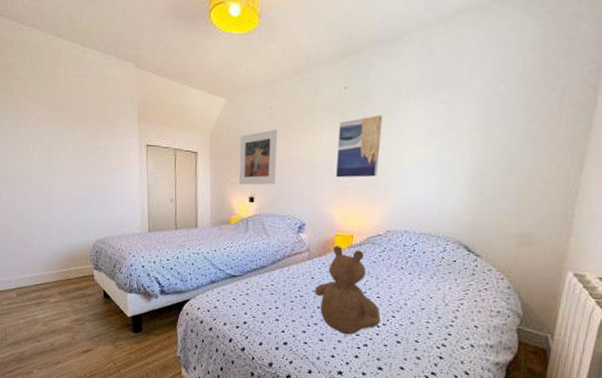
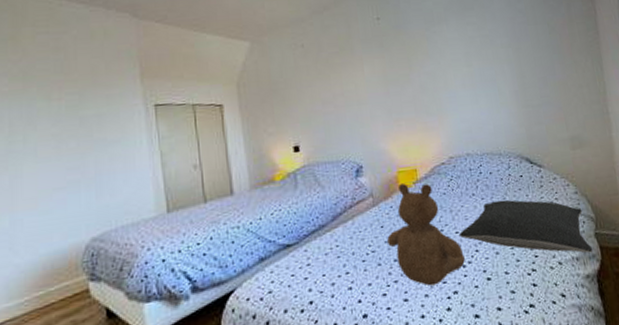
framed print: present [239,129,278,185] -> none [273,67,321,134]
wall art: present [336,114,383,178] -> none [379,41,427,110]
pillow: none [380,278,511,345] -> present [460,199,592,254]

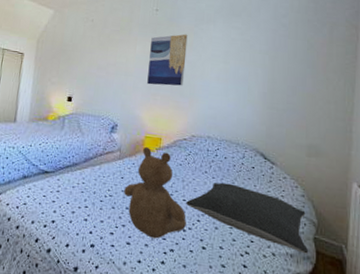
wall art: none [379,41,427,110] -> present [147,34,188,86]

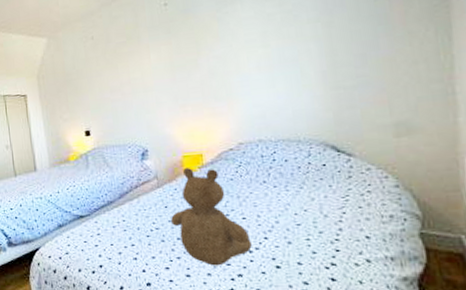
wall art: present [147,34,188,86] -> none [166,24,216,96]
pillow: present [186,182,308,254] -> none [247,189,414,254]

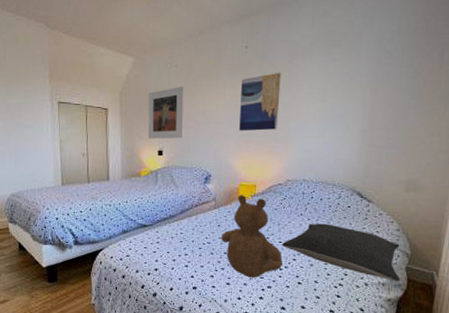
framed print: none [67,58,109,120] -> present [148,86,184,139]
wall art: none [166,24,216,96] -> present [239,72,281,131]
pillow: none [247,189,414,254] -> present [282,223,400,282]

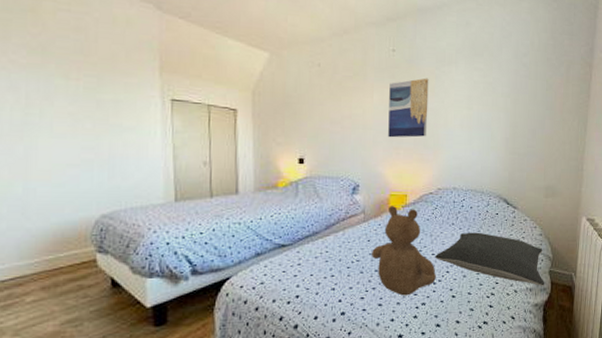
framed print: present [148,86,184,139] -> none [286,87,328,146]

